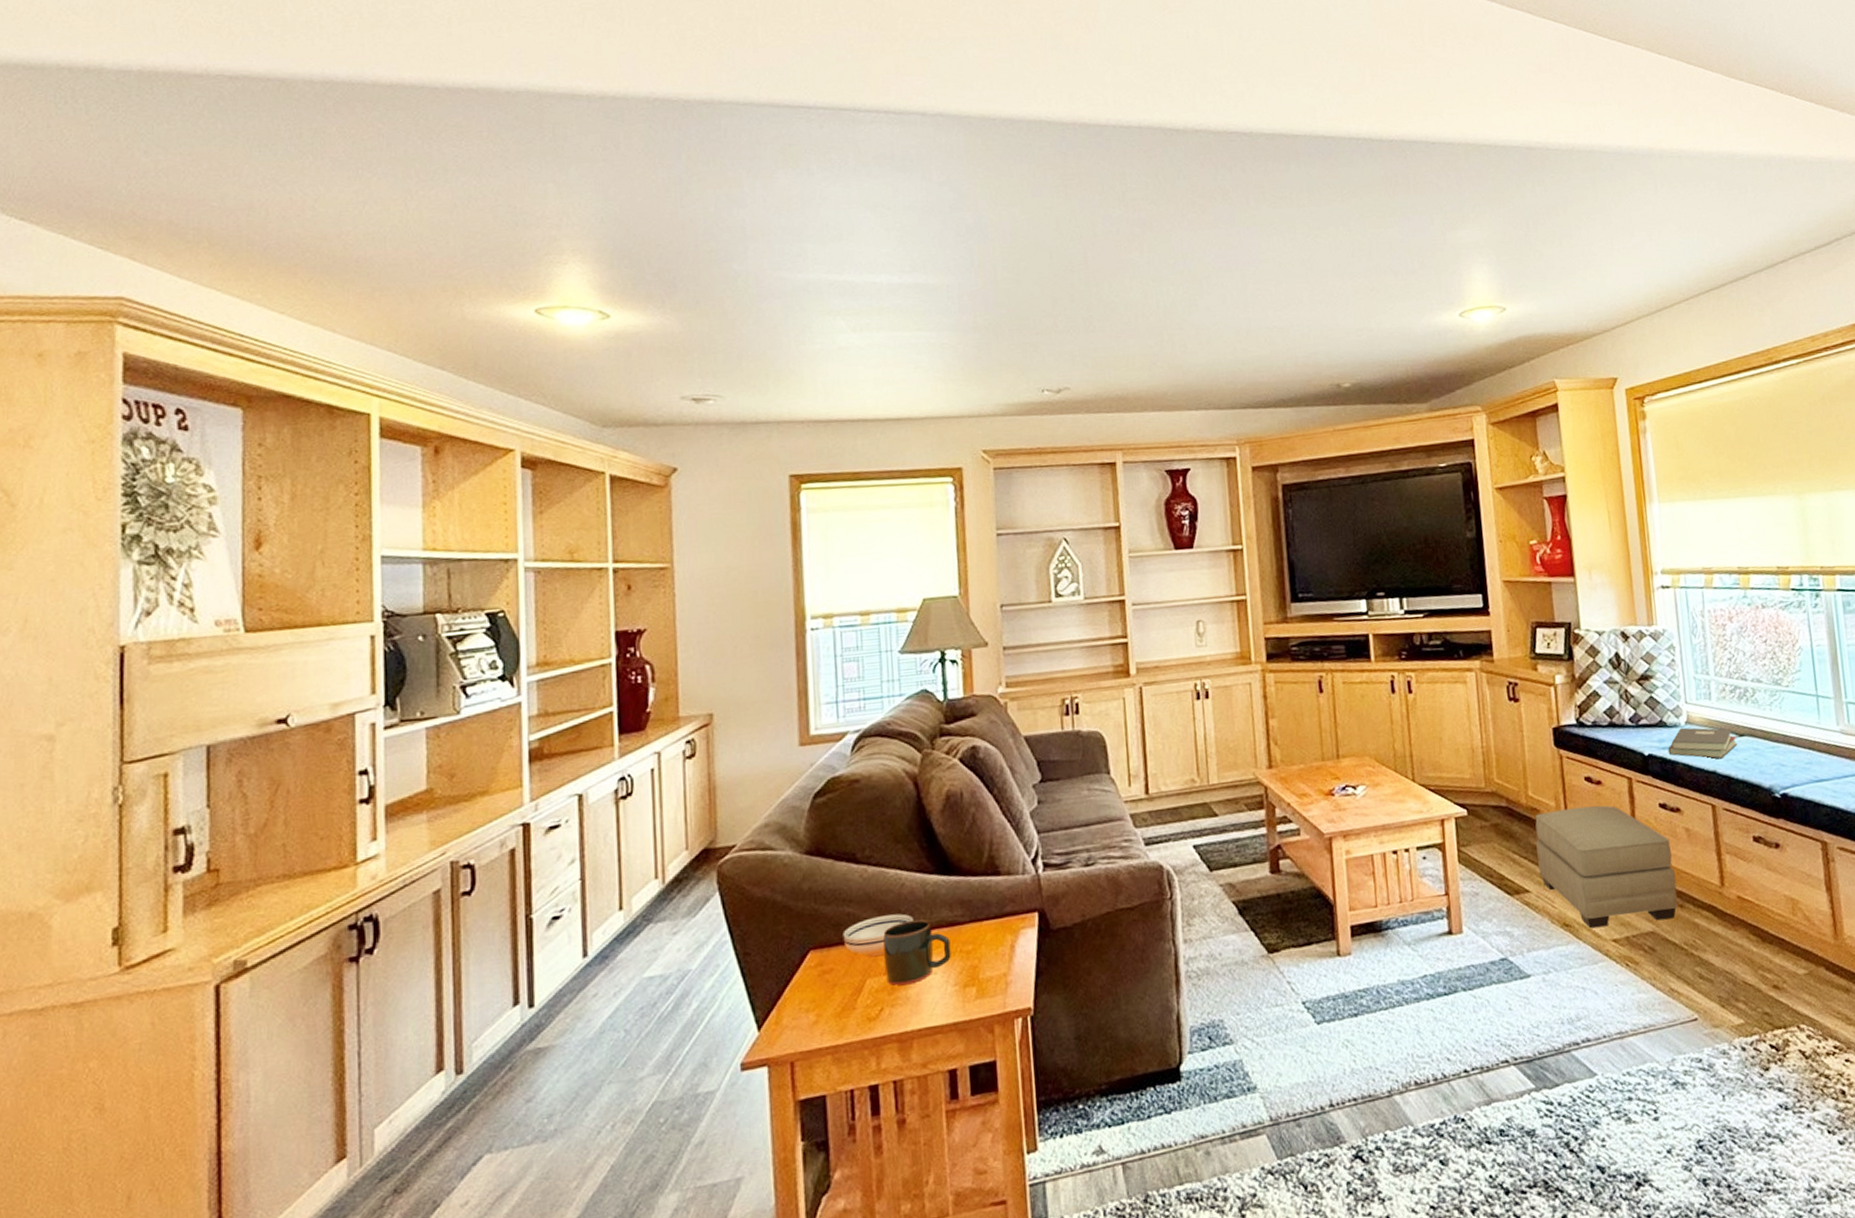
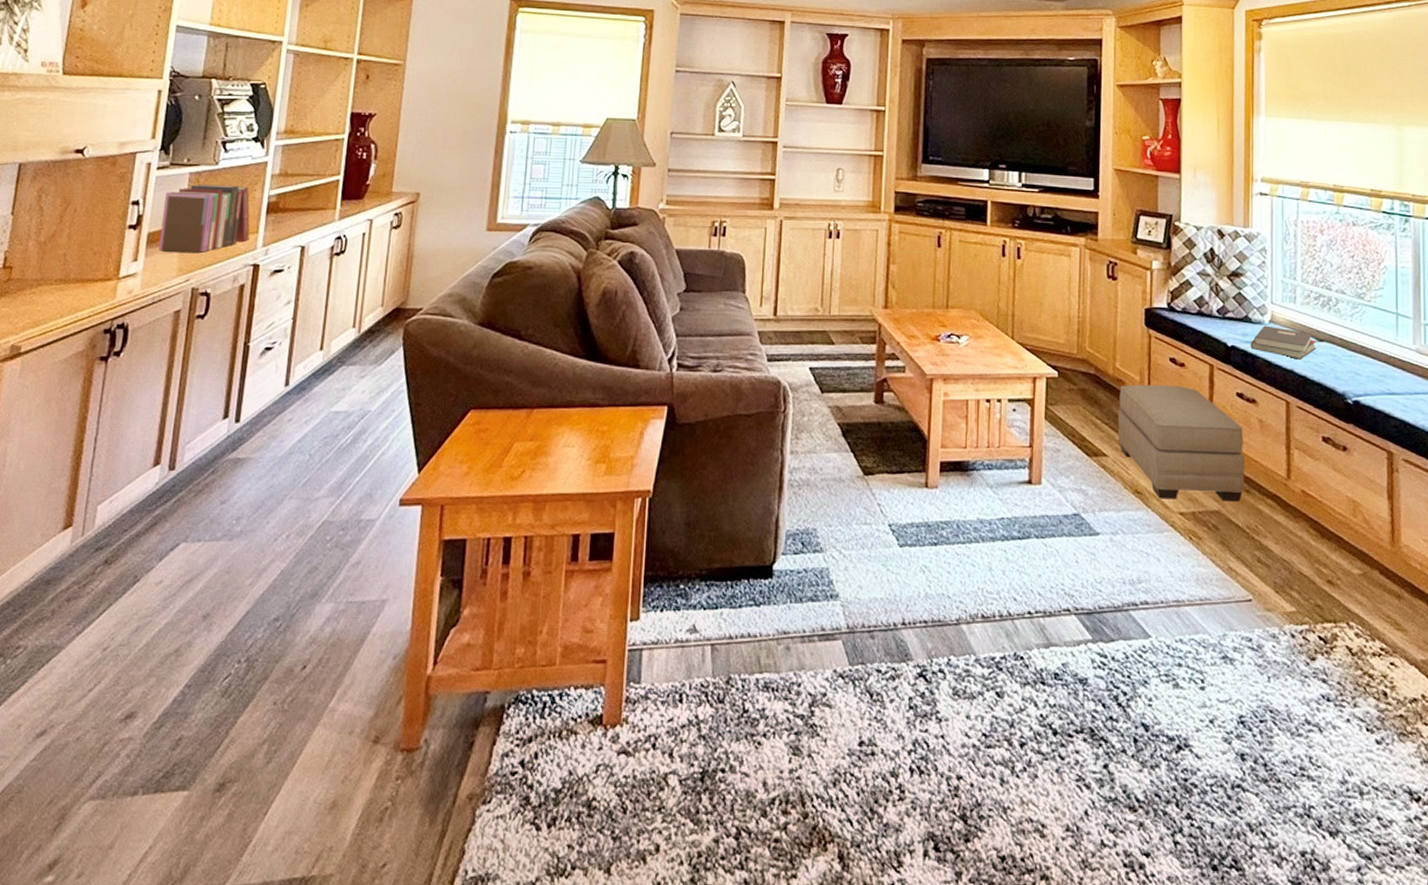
books: none [399,734,513,825] -> present [158,184,250,254]
bowl: present [843,913,913,957] -> none [499,389,561,424]
mug: present [882,919,951,986] -> none [530,396,589,453]

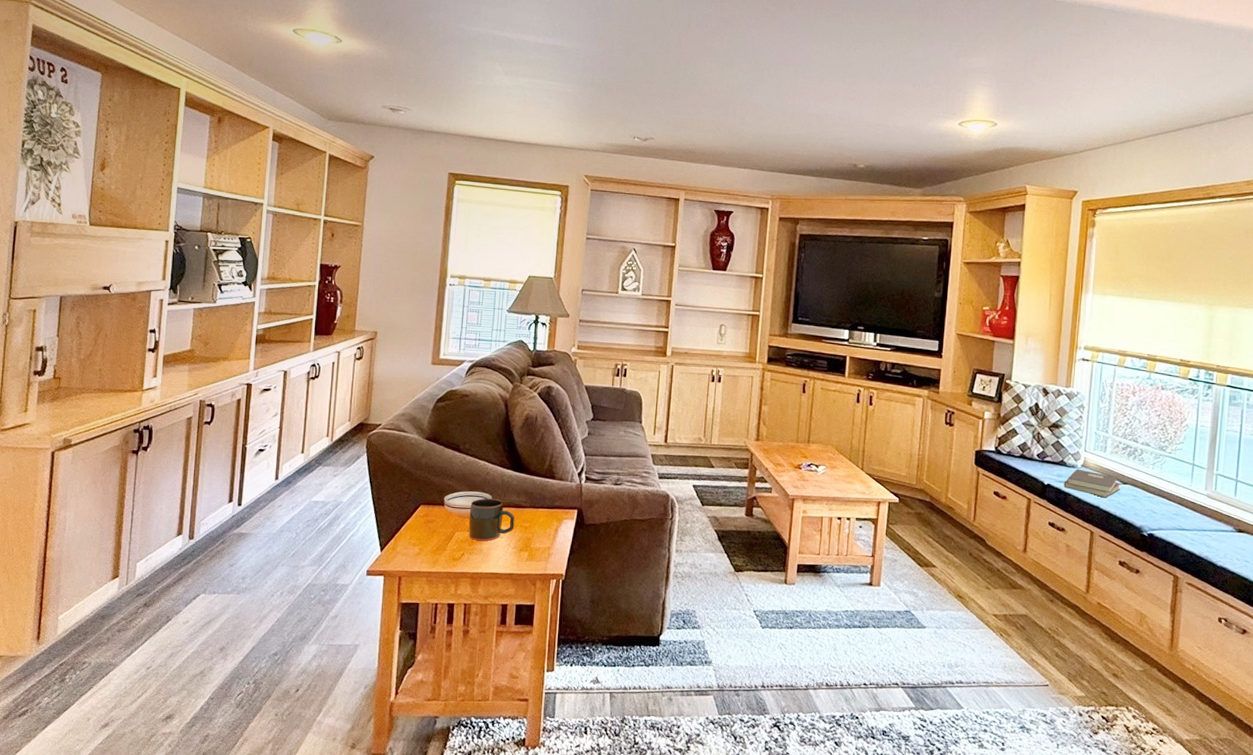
books: present [158,184,250,254] -> none [172,318,243,373]
bowl: none [499,389,561,424] -> present [443,491,492,518]
mug: none [530,396,589,453] -> present [468,498,515,541]
ottoman: present [1118,384,1245,502] -> none [946,511,1052,609]

